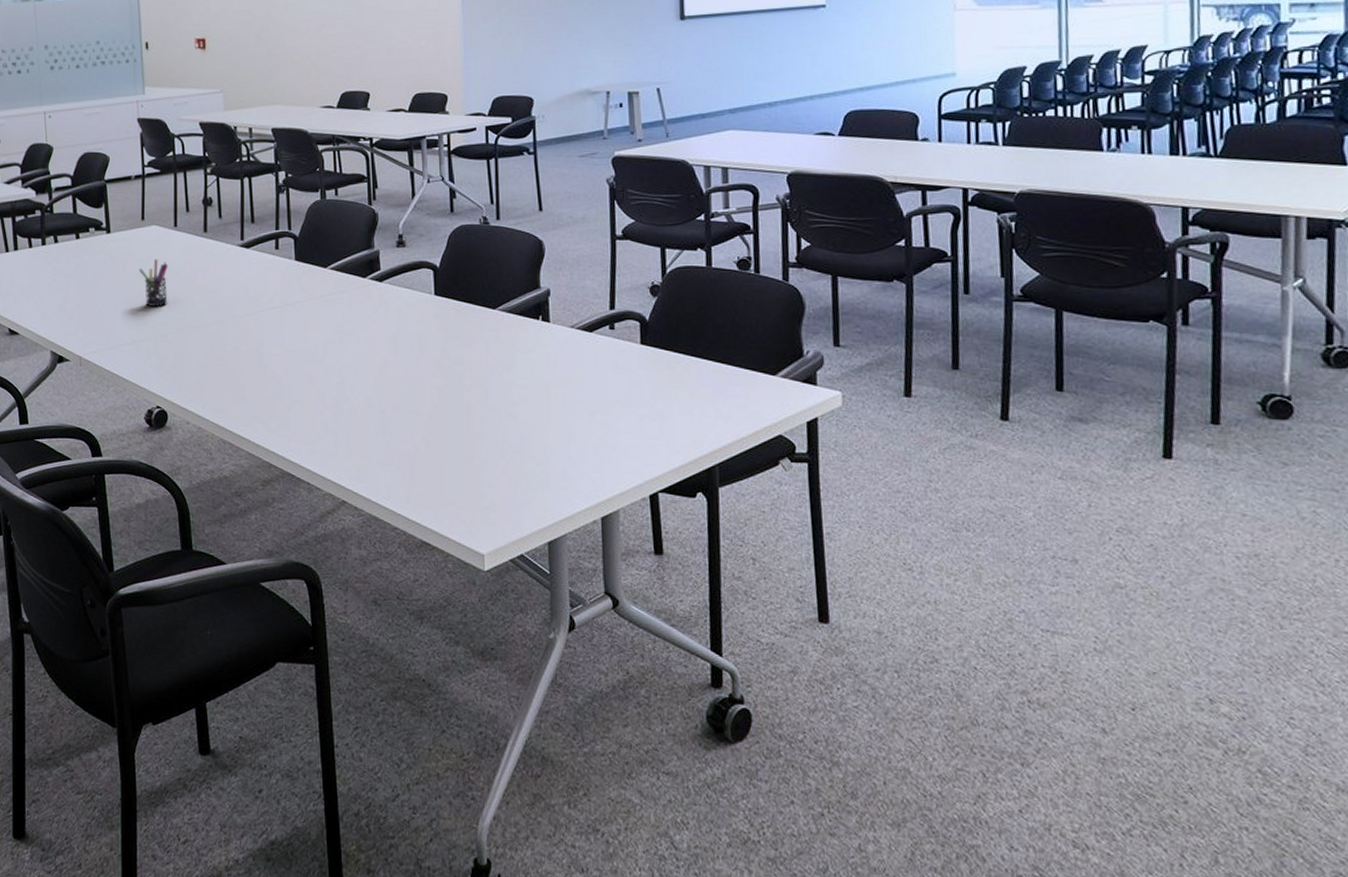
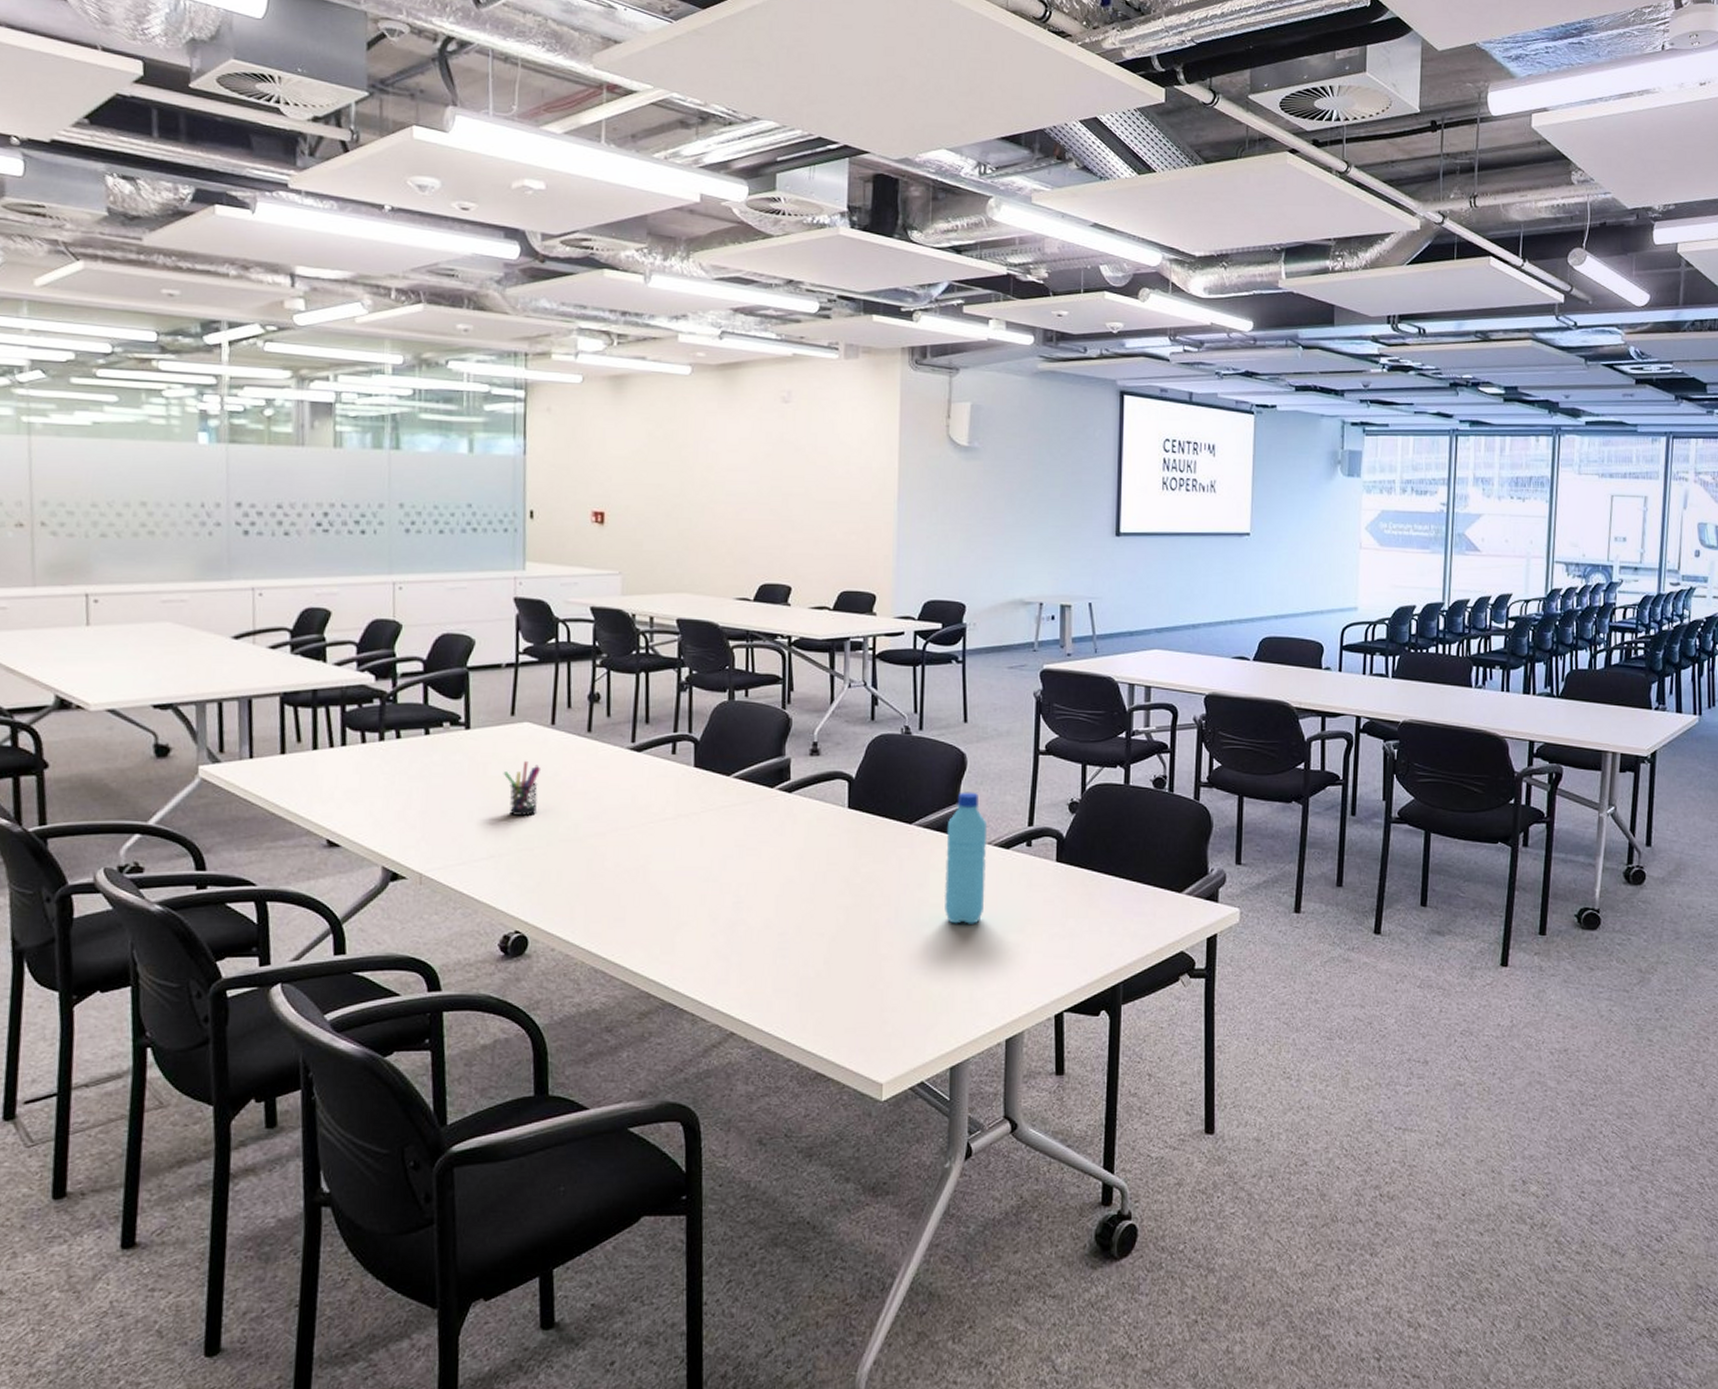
water bottle: none [529,277,572,405] -> present [944,792,986,924]

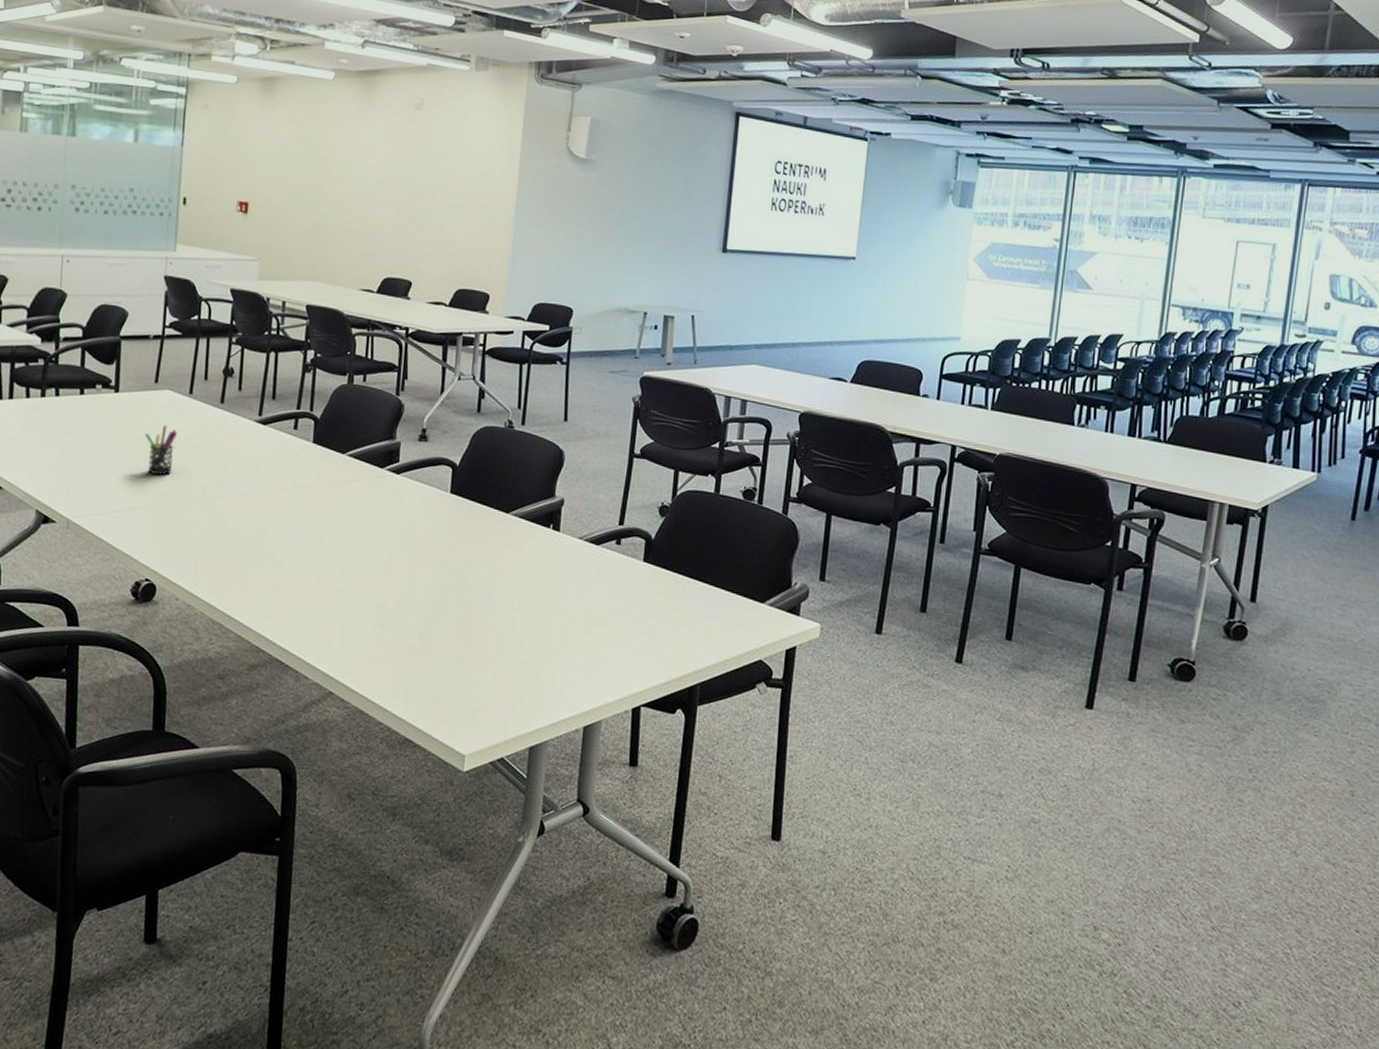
water bottle: present [944,792,986,924] -> none [534,487,579,614]

